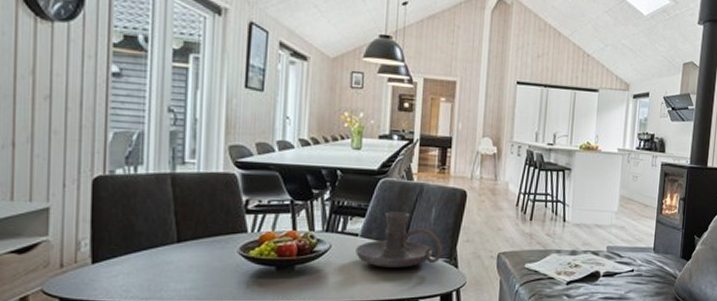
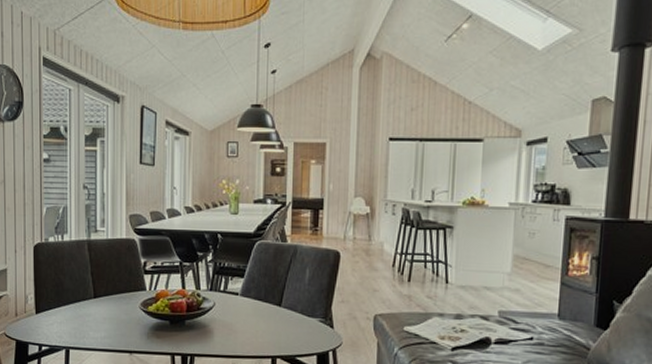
candle holder: present [356,211,443,268] -> none [237,272,318,326]

